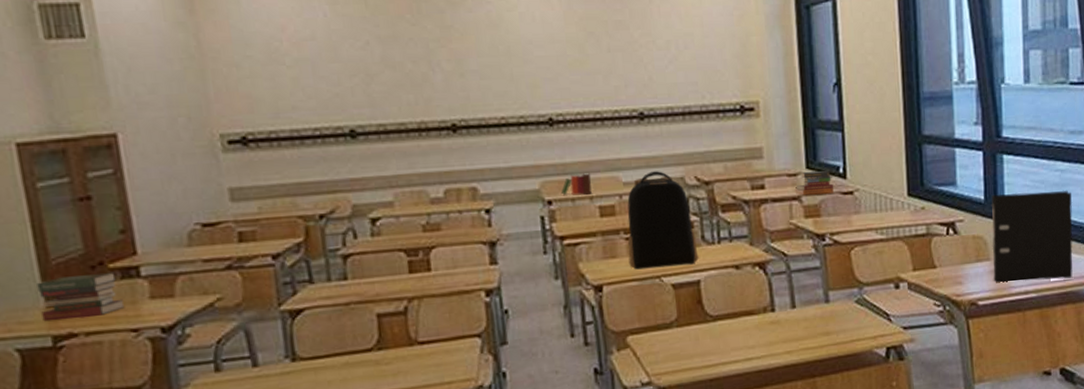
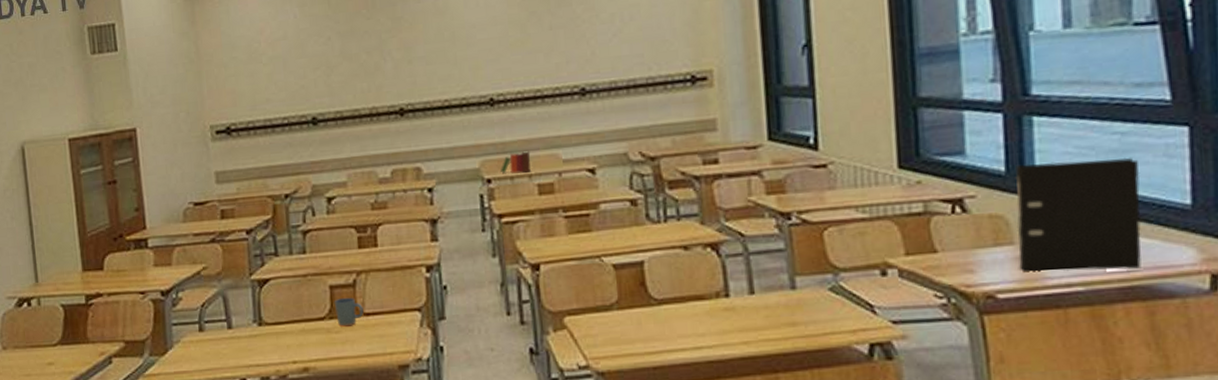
books: present [36,271,125,322] -> none [77,243,136,283]
mug: none [382,325,417,358] -> present [334,297,364,327]
backpack: present [627,171,699,269] -> none [566,147,643,248]
books: present [795,171,834,196] -> none [755,142,803,170]

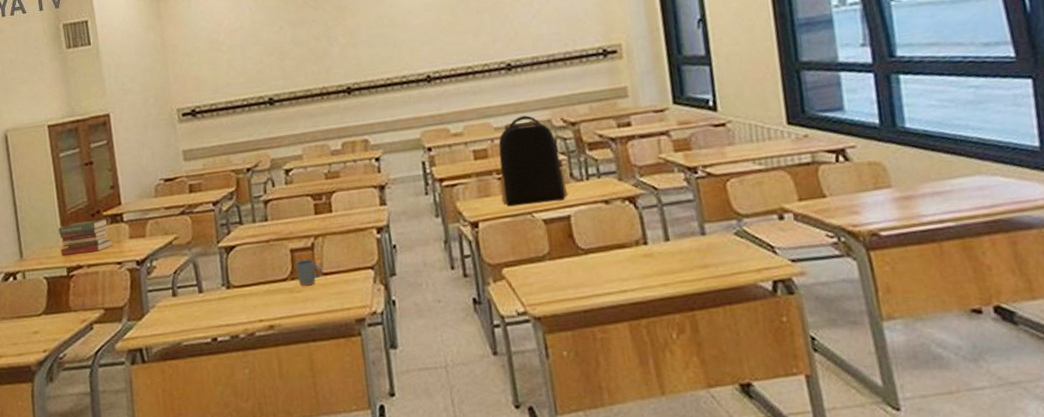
books: none [77,243,136,283] -> present [58,218,113,257]
books: present [499,151,531,174] -> none [438,121,466,142]
backpack: none [566,147,643,248] -> present [498,115,568,206]
binder: present [1015,157,1142,272] -> none [888,107,1002,211]

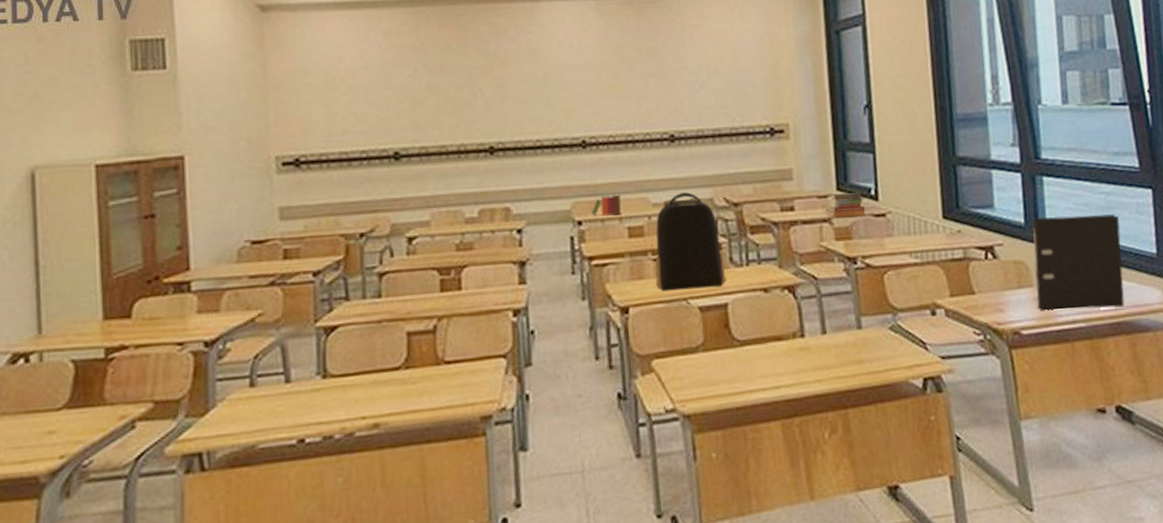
books: present [58,218,113,257] -> none [97,286,174,334]
mug: present [295,259,322,286] -> none [411,344,444,377]
books: none [438,121,466,142] -> present [590,194,621,216]
books: none [663,104,704,130] -> present [826,193,866,218]
binder: none [888,107,1002,211] -> present [1031,213,1125,310]

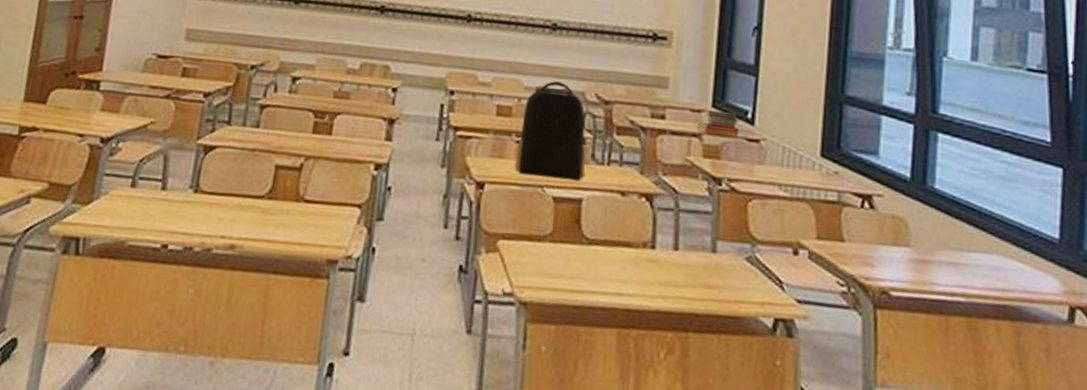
books: present [590,194,621,216] -> none [464,71,496,92]
binder: present [1031,213,1125,310] -> none [912,175,1020,290]

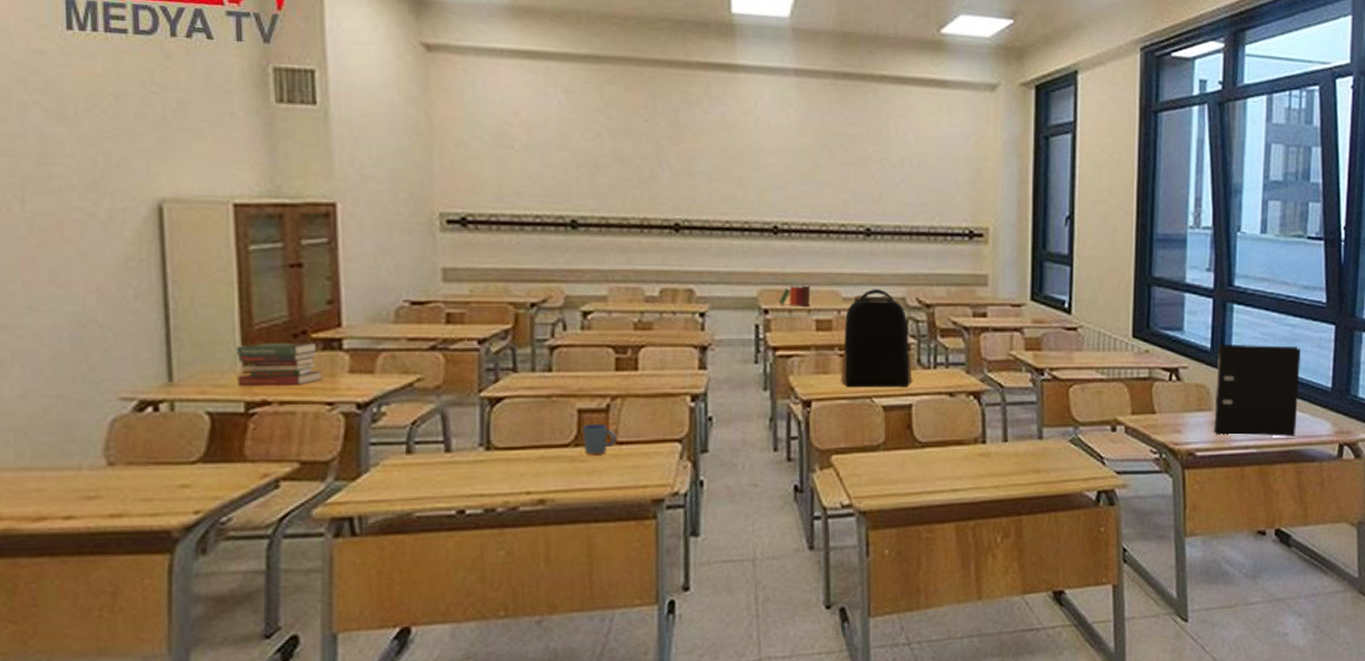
books: none [18,78,81,117] -> present [236,342,323,387]
mug: none [275,179,305,210] -> present [581,423,616,455]
books: none [464,71,496,92] -> present [778,285,811,307]
books: present [697,109,740,138] -> none [1018,303,1058,328]
binder: none [912,175,1020,290] -> present [1214,344,1301,437]

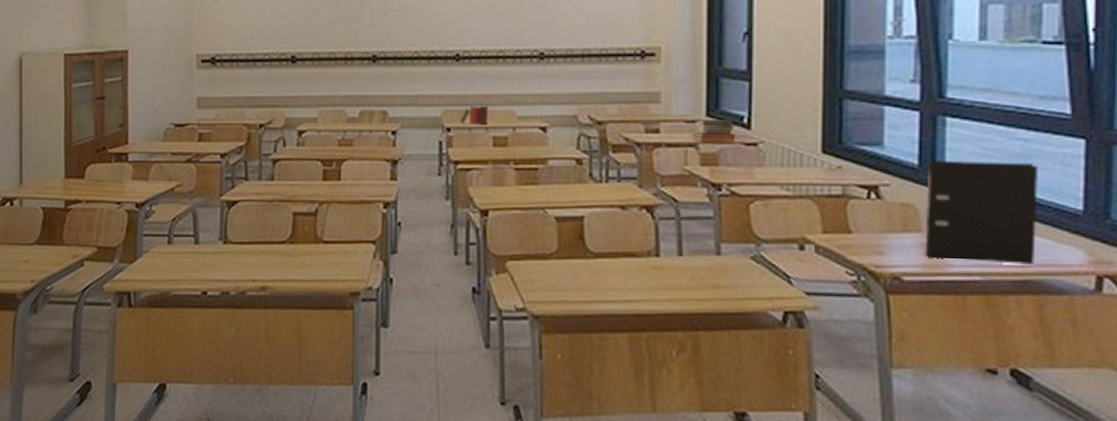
books: present [236,342,323,387] -> none [61,155,115,189]
mug: present [581,423,616,455] -> none [295,224,322,252]
backpack: present [841,289,913,386] -> none [516,108,585,199]
books: none [1018,303,1058,328] -> present [693,119,736,143]

